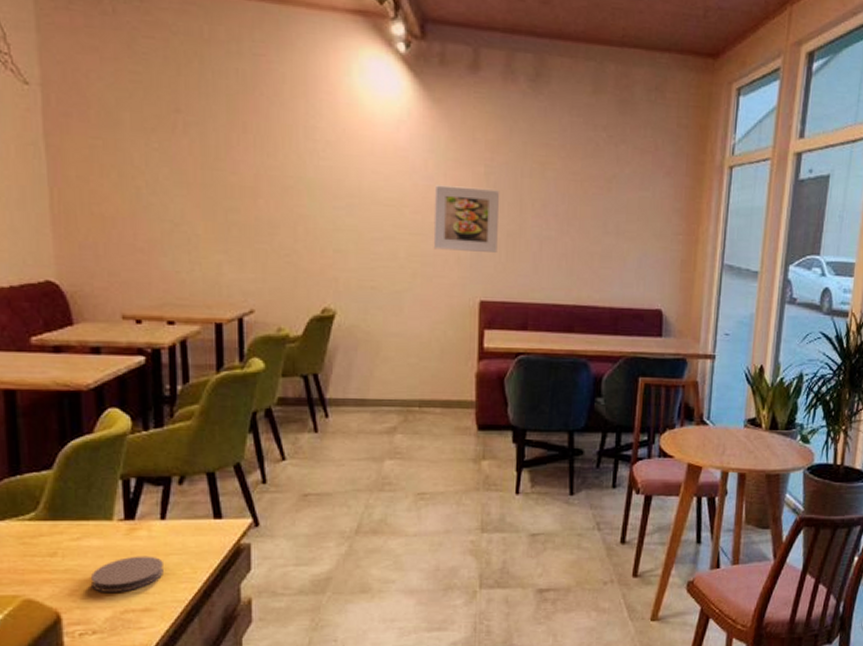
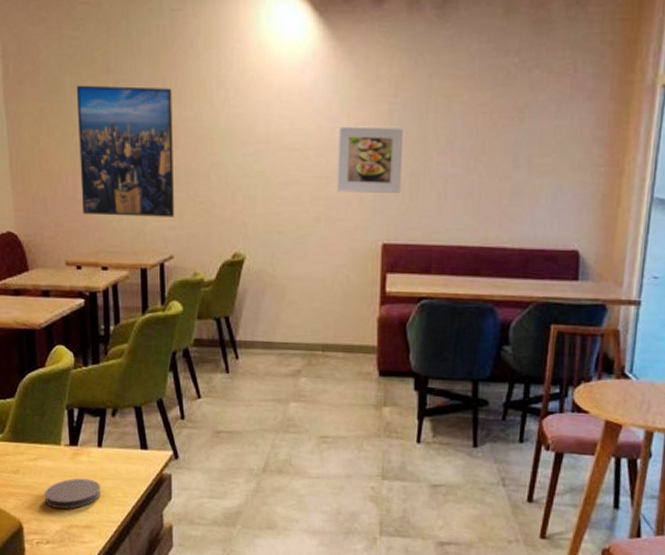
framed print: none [137,123,255,270] -> present [76,85,174,217]

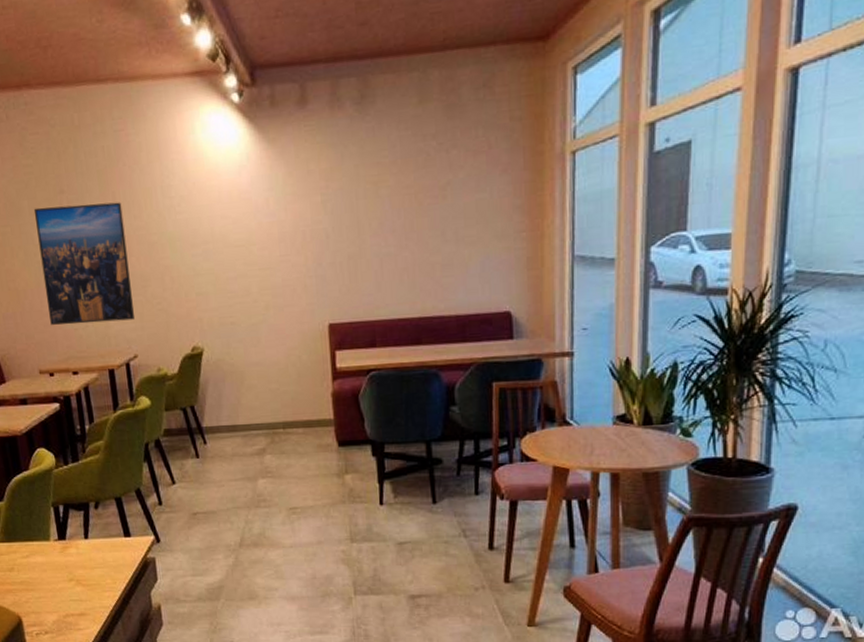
coaster: present [45,478,100,510] -> none [39,569,91,601]
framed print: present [337,126,404,193] -> none [278,216,340,281]

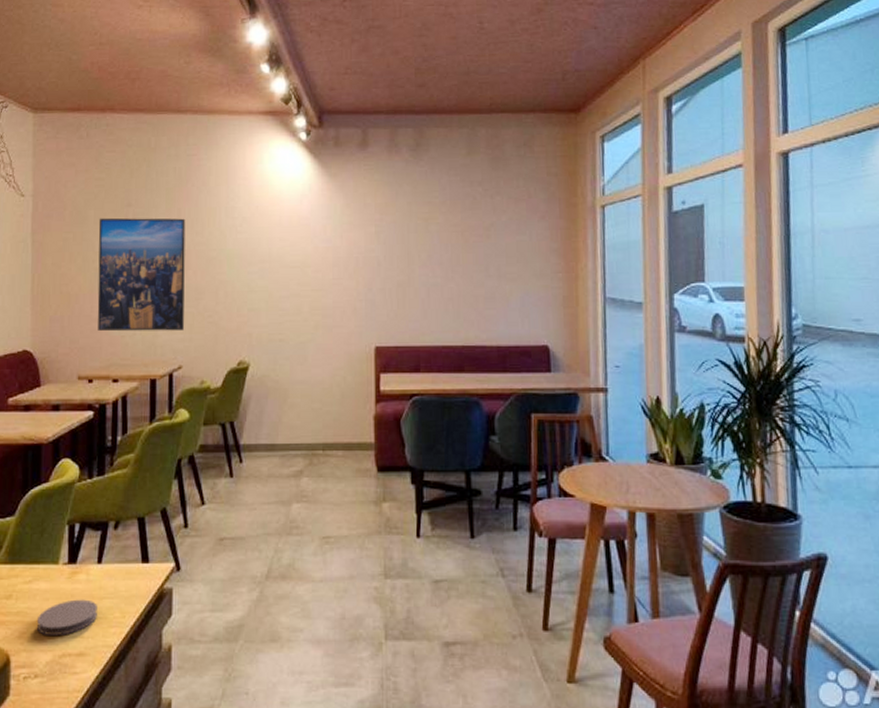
coaster: none [39,569,91,601] -> present [37,599,97,637]

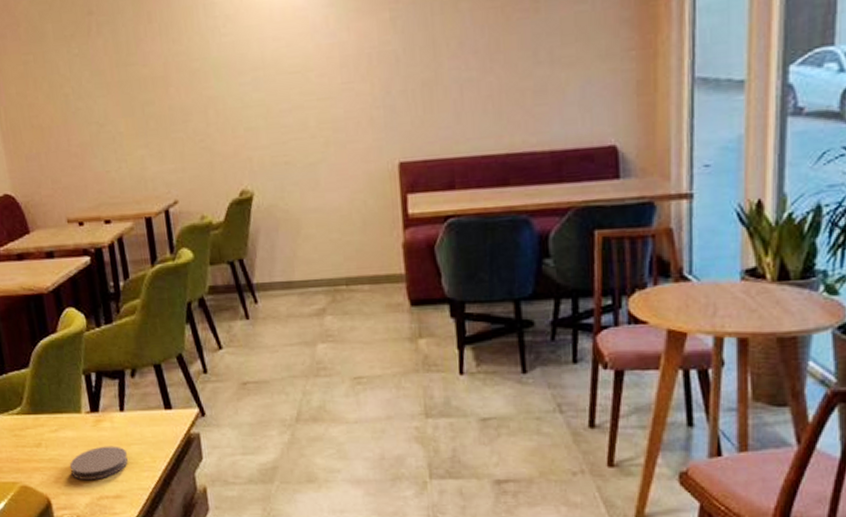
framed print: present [97,217,186,332] -> none [58,23,174,167]

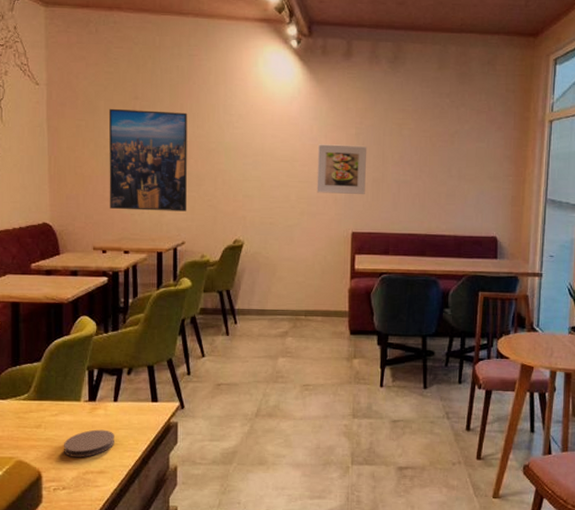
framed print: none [58,23,174,167] -> present [108,108,188,212]
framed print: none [339,35,413,112] -> present [316,144,367,194]

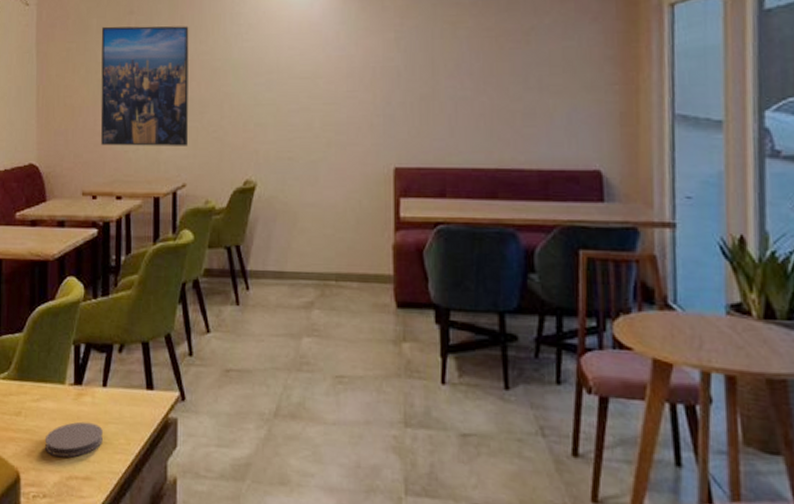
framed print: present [316,144,367,194] -> none [346,53,411,117]

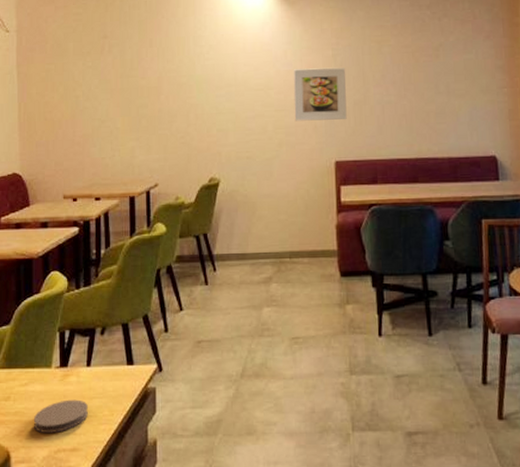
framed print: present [100,26,189,146] -> none [78,48,159,154]
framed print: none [346,53,411,117] -> present [293,67,347,121]

